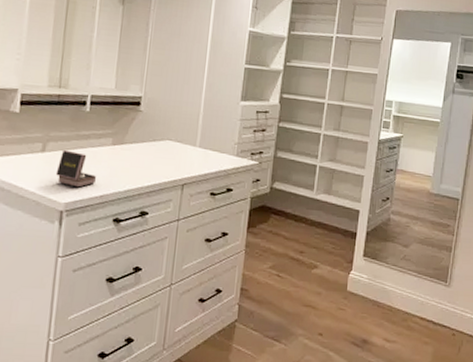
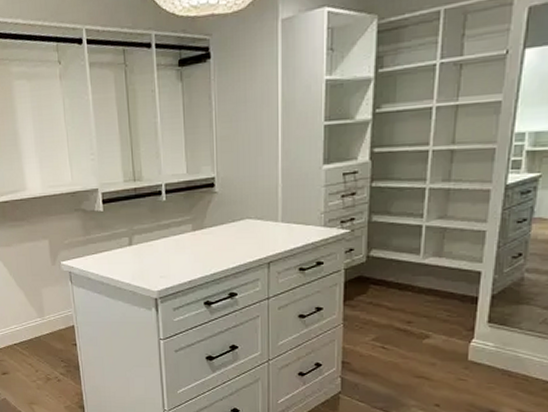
jewelry box: present [55,149,96,188] -> none [145,241,182,276]

